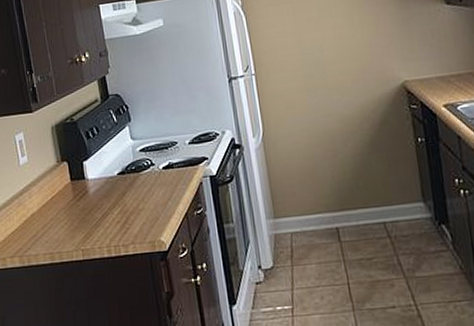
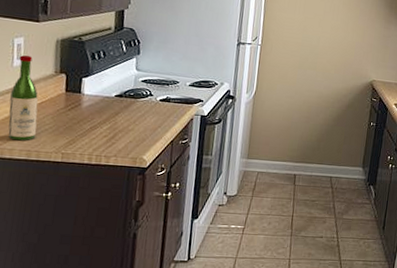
wine bottle: none [23,149,55,245] -> present [8,55,39,141]

